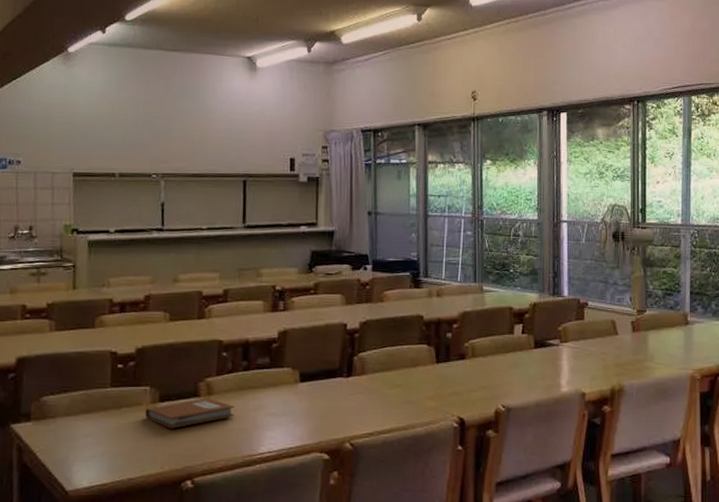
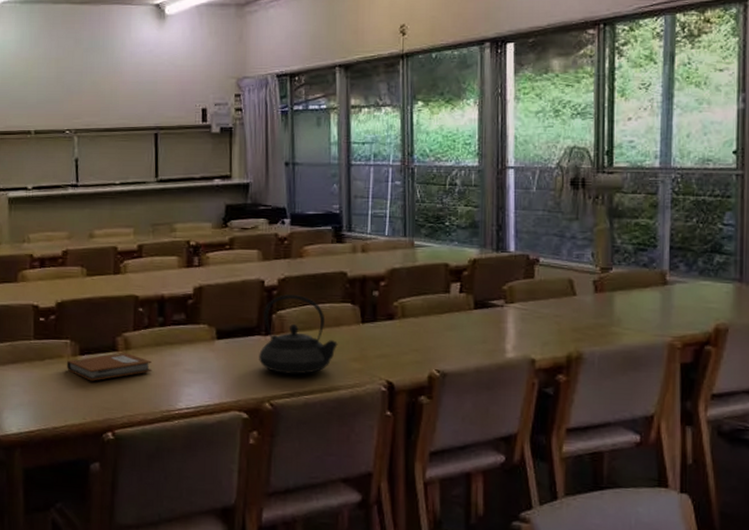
teapot: none [340,337,414,414] -> present [259,294,338,375]

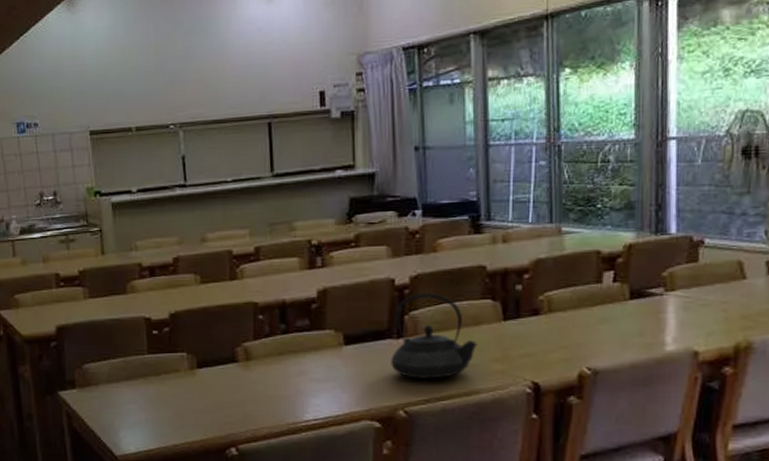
notebook: present [67,353,152,381] -> none [184,364,276,395]

